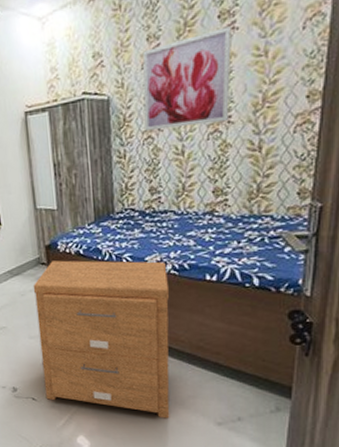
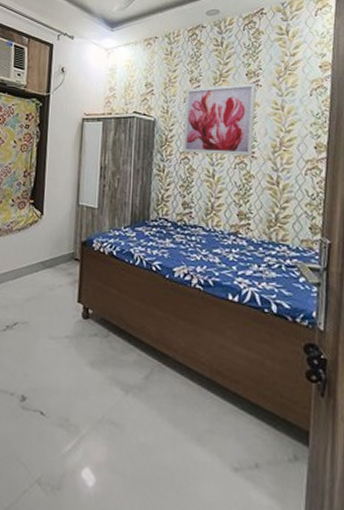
nightstand: present [33,260,170,419] -> none [55,258,194,456]

